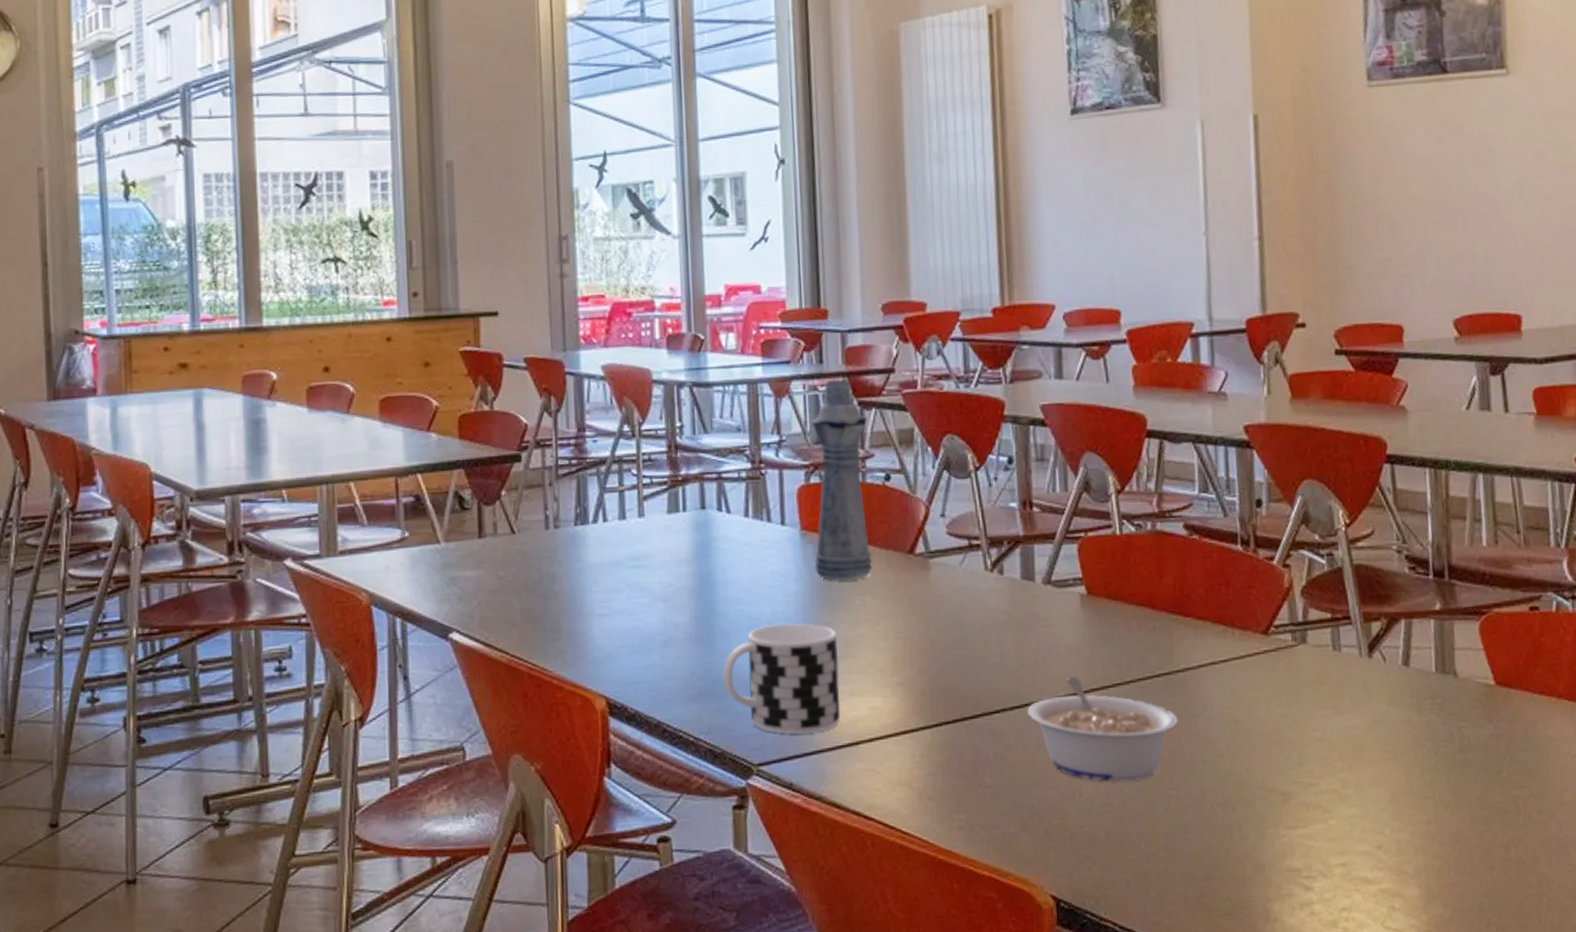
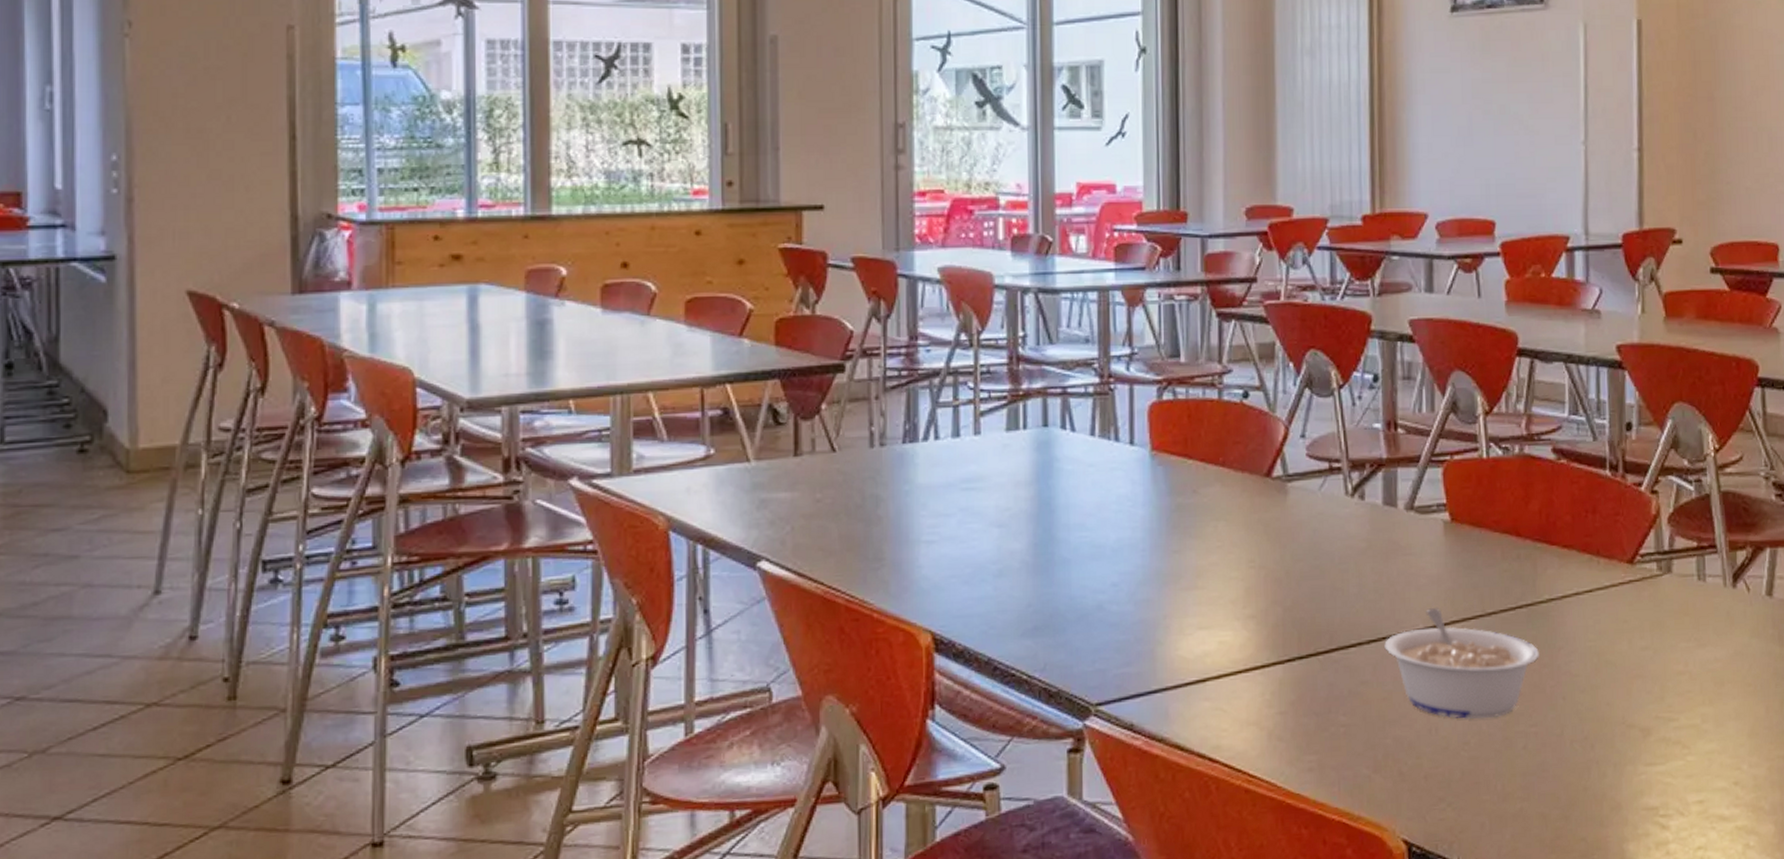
cup: present [722,622,840,735] -> none [1061,550,1188,672]
bottle: present [810,379,873,581] -> none [1164,288,1227,506]

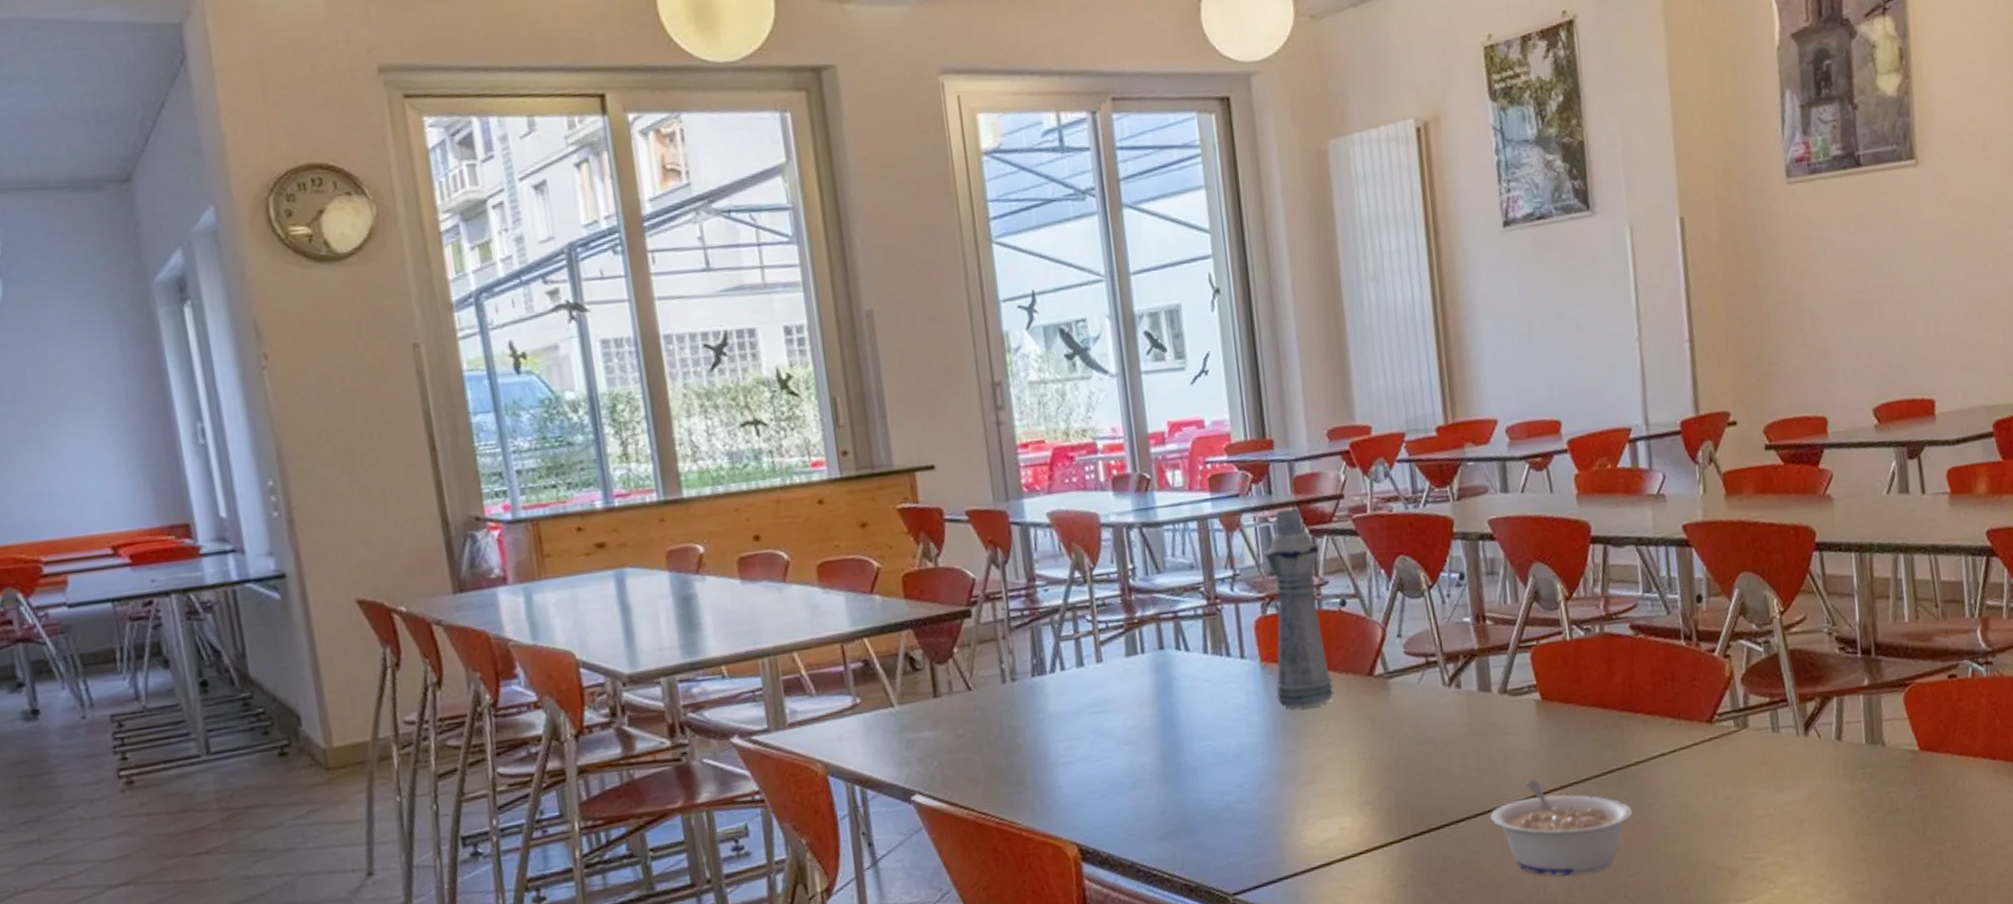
bottle: none [1164,288,1227,506] -> present [1263,509,1334,709]

